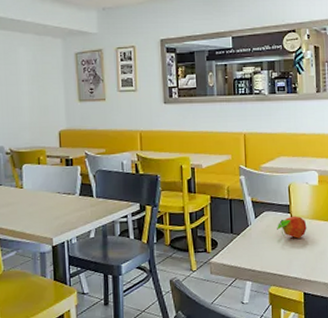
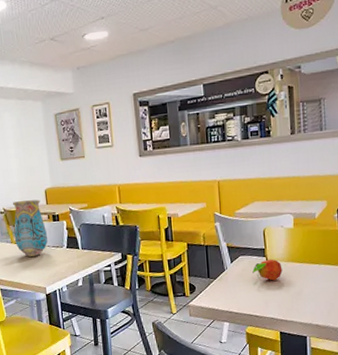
vase: none [20,141,58,203] -> present [12,199,48,257]

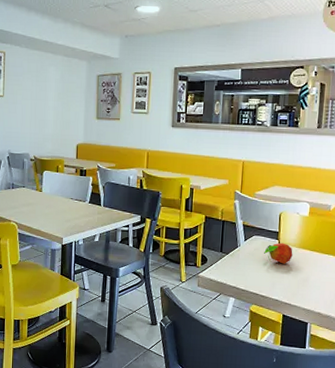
vase: present [12,199,48,257] -> none [41,151,72,207]

